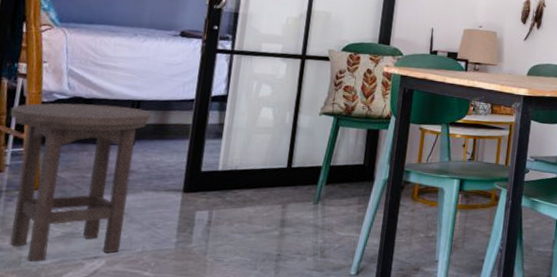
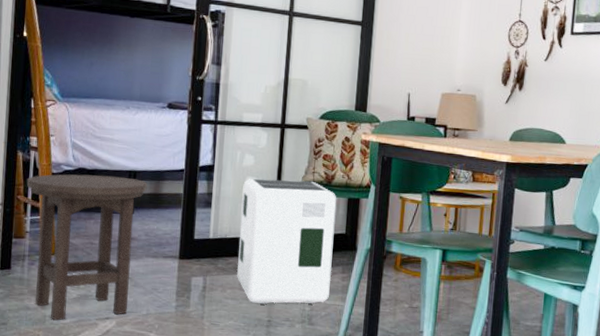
air purifier: none [246,109,356,238] -> present [237,179,337,305]

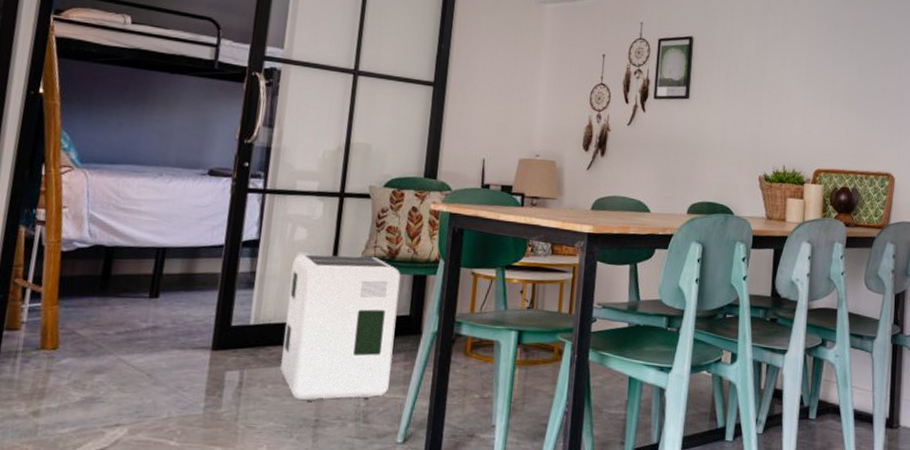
stool: present [26,174,147,321] -> none [26,252,179,431]

